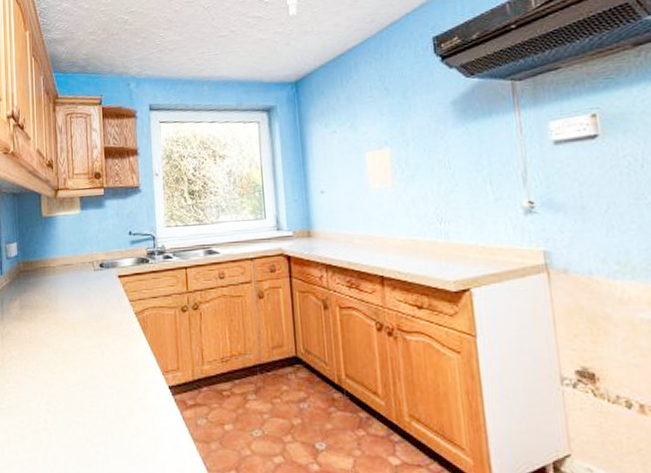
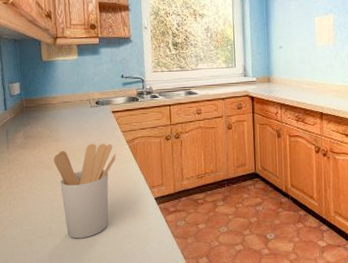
utensil holder: none [51,315,122,436] -> present [53,143,116,239]

